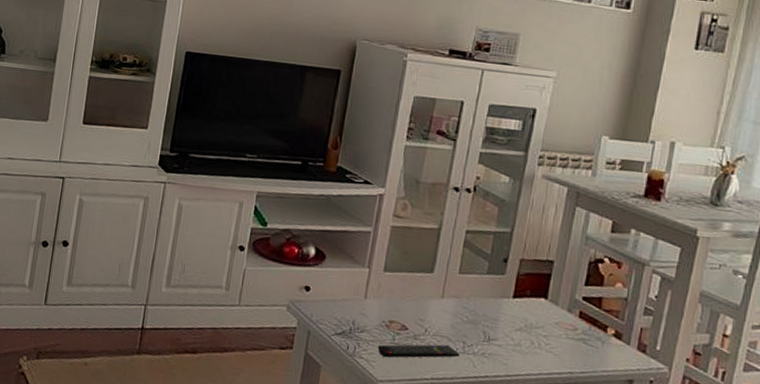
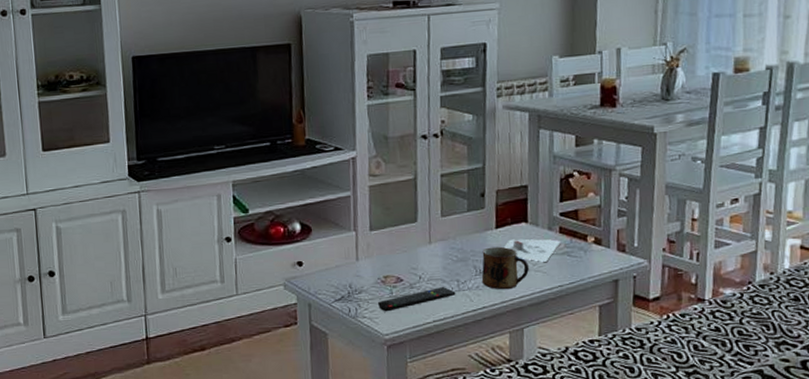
mug: none [488,315,541,364] -> present [481,246,529,290]
architectural model: none [517,312,579,344] -> present [503,239,561,262]

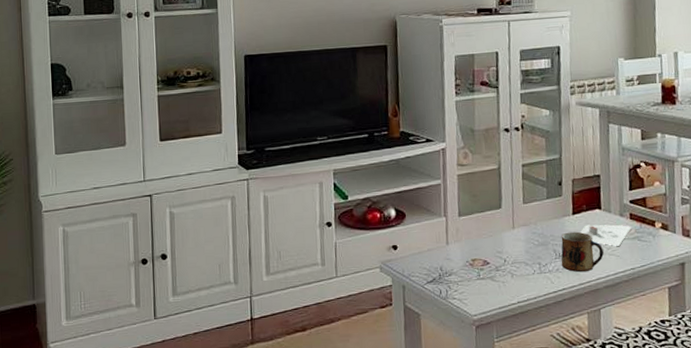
remote control: present [378,286,456,312] -> none [467,269,538,294]

